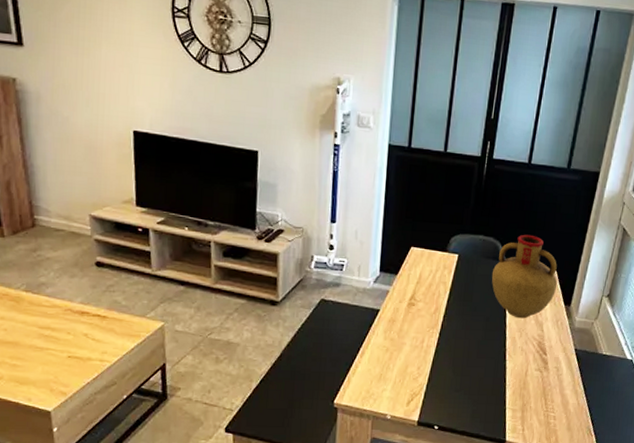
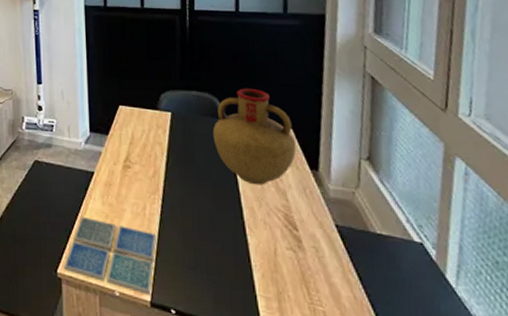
drink coaster: none [341,350,431,416] -> present [64,216,157,295]

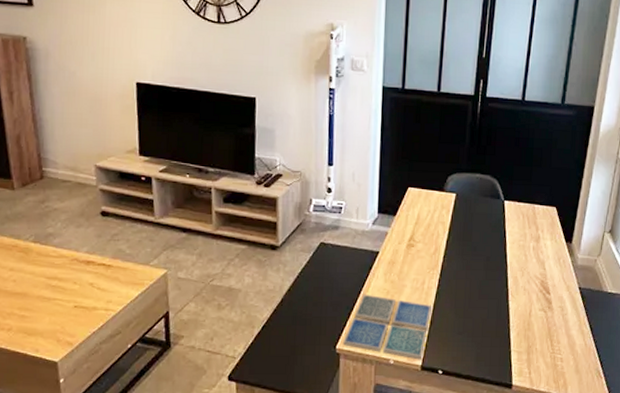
vase: present [212,88,297,185] -> none [490,171,558,257]

